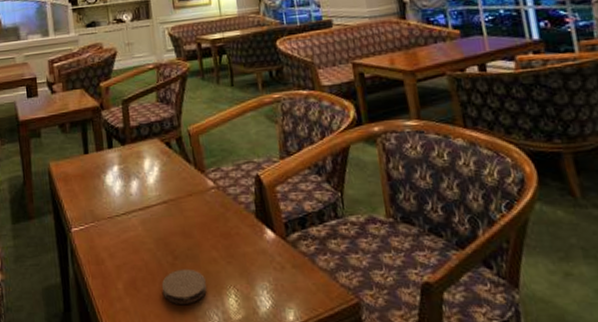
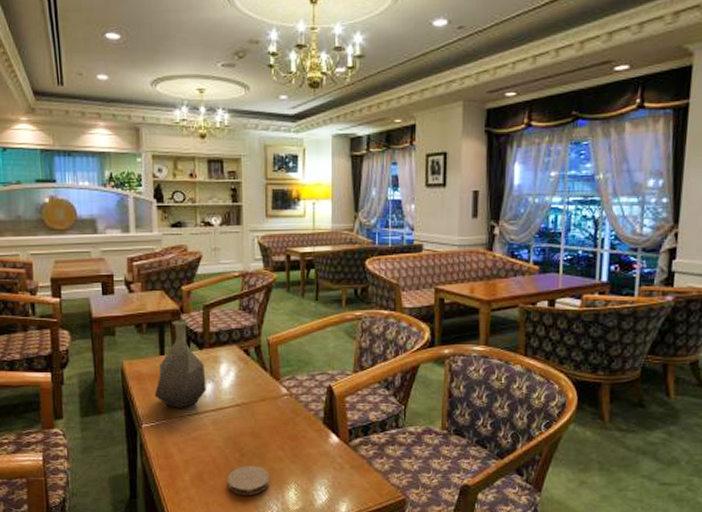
vase: none [81,115,132,210] -> present [154,319,206,409]

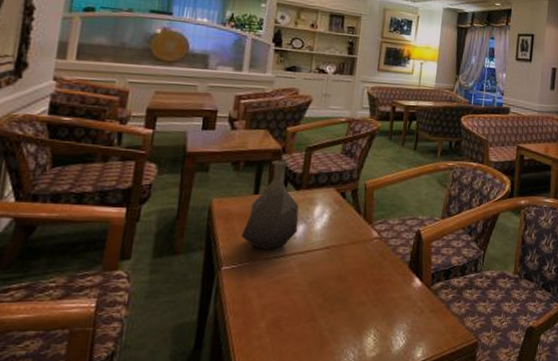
coaster: present [228,465,269,495] -> none [305,310,350,343]

